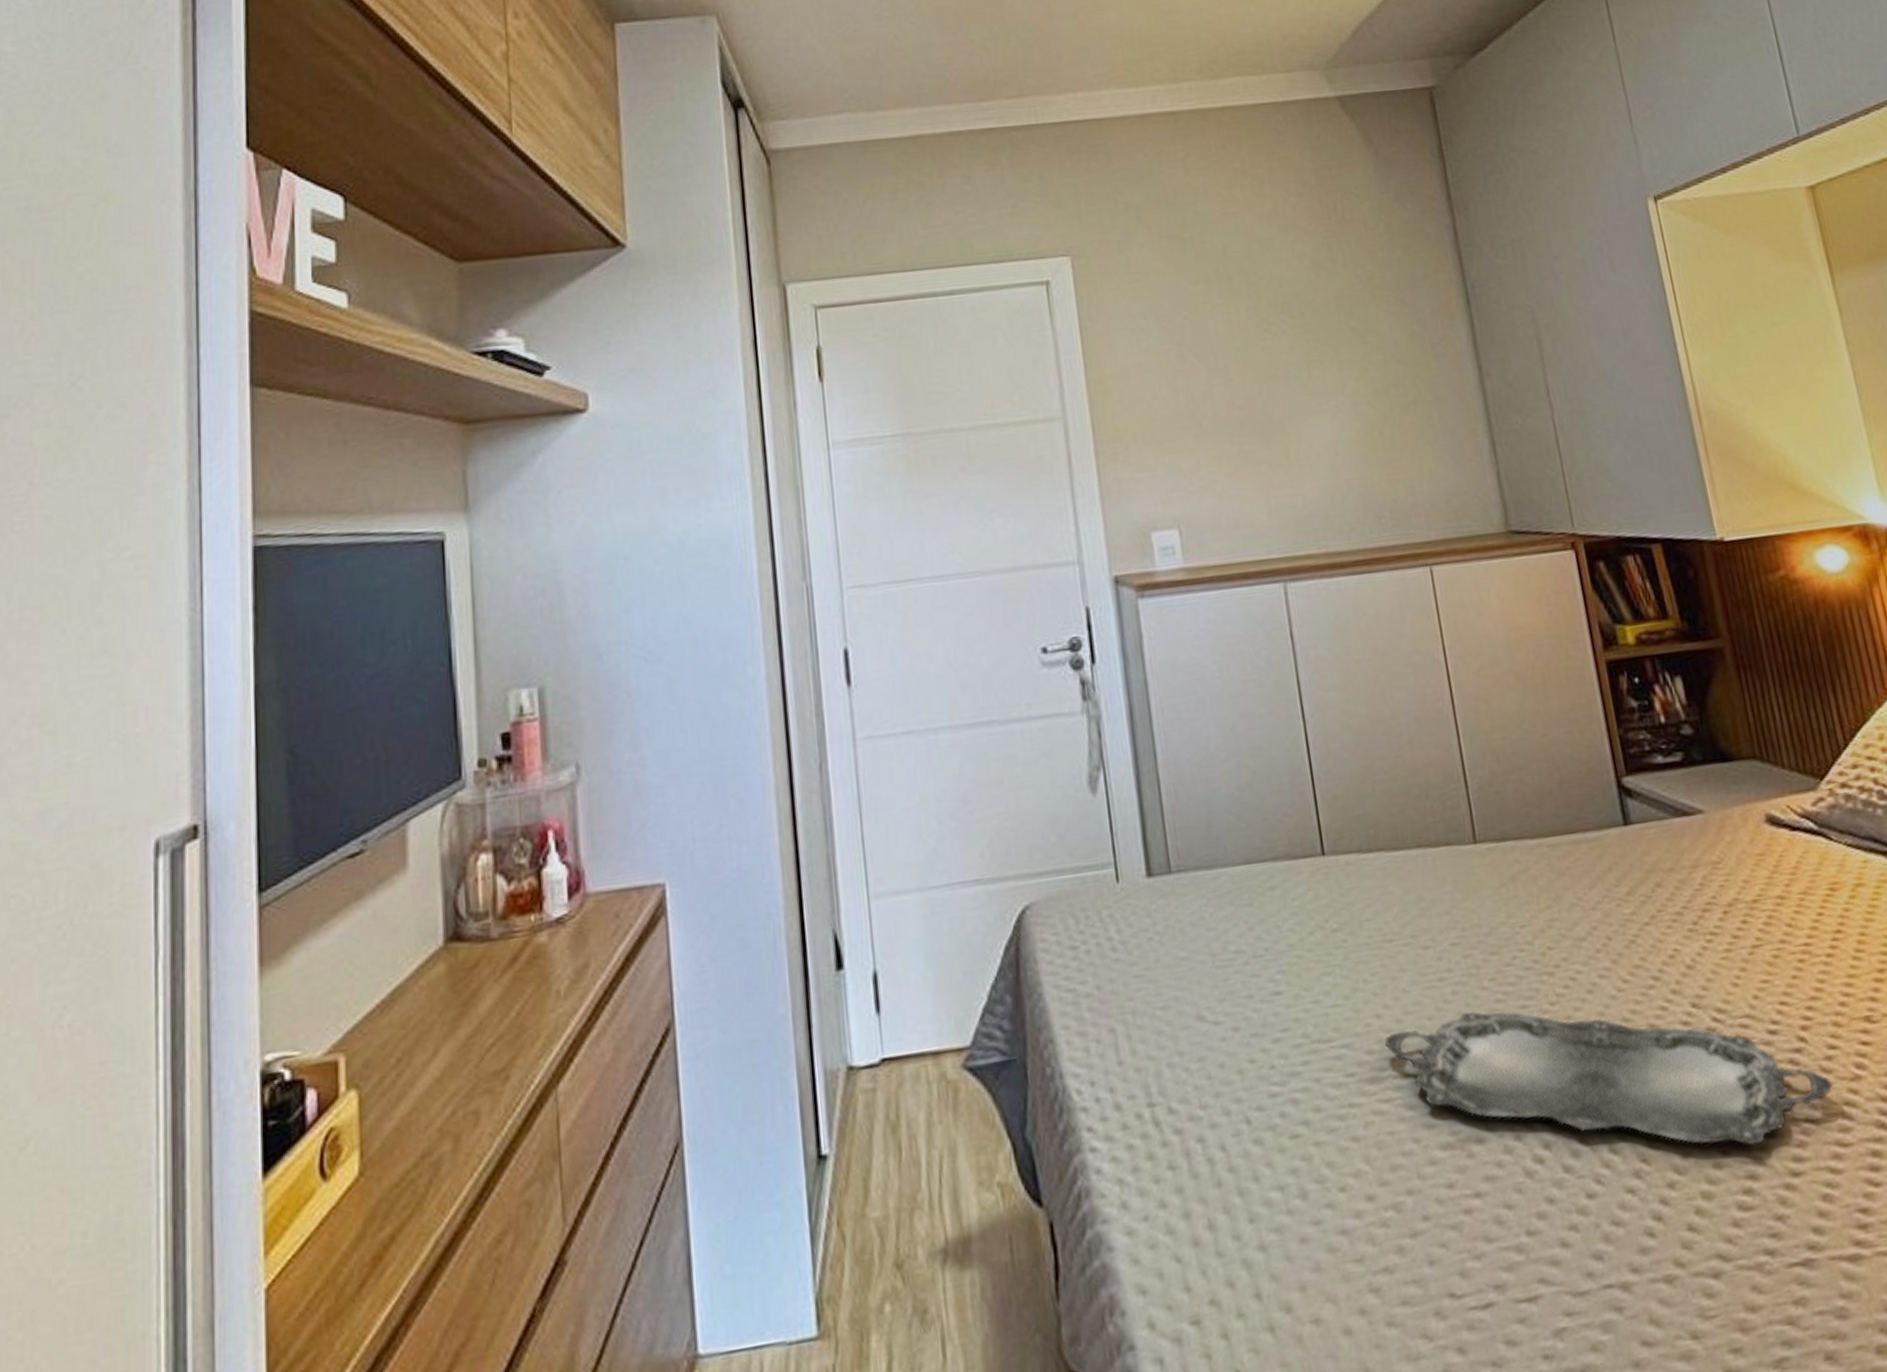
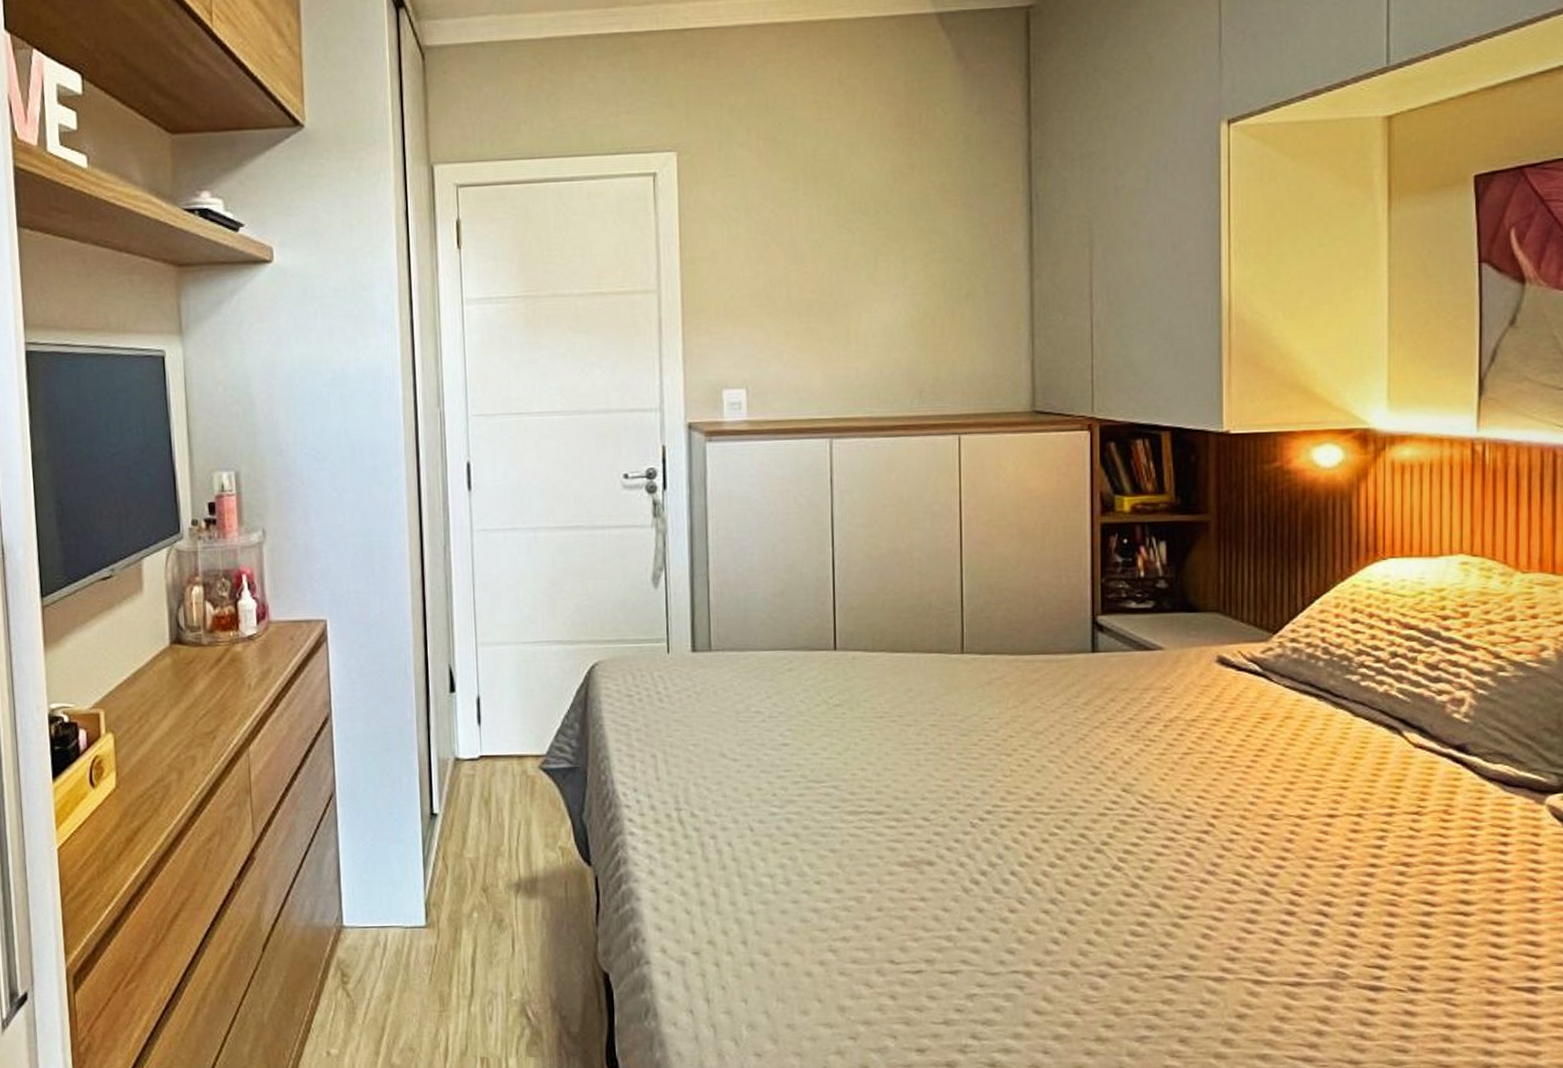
serving tray: present [1384,1011,1833,1146] -> none [865,774,1230,894]

